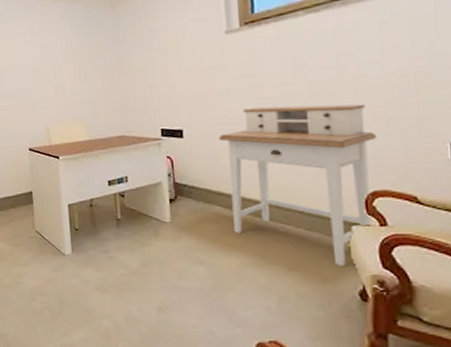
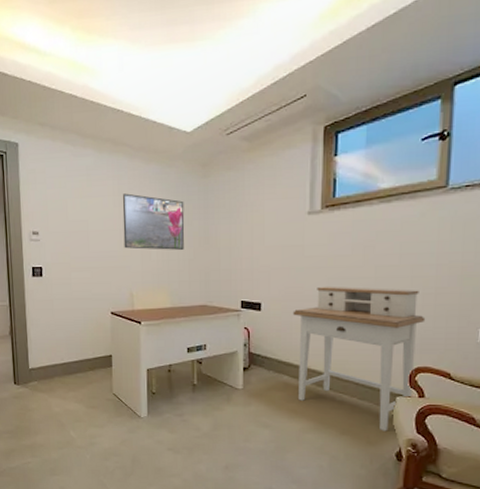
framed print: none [34,31,97,85] -> present [122,193,185,250]

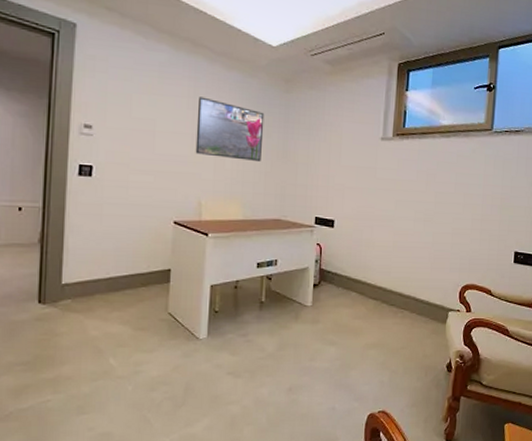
desk: present [293,286,426,431] -> none [363,207,474,344]

